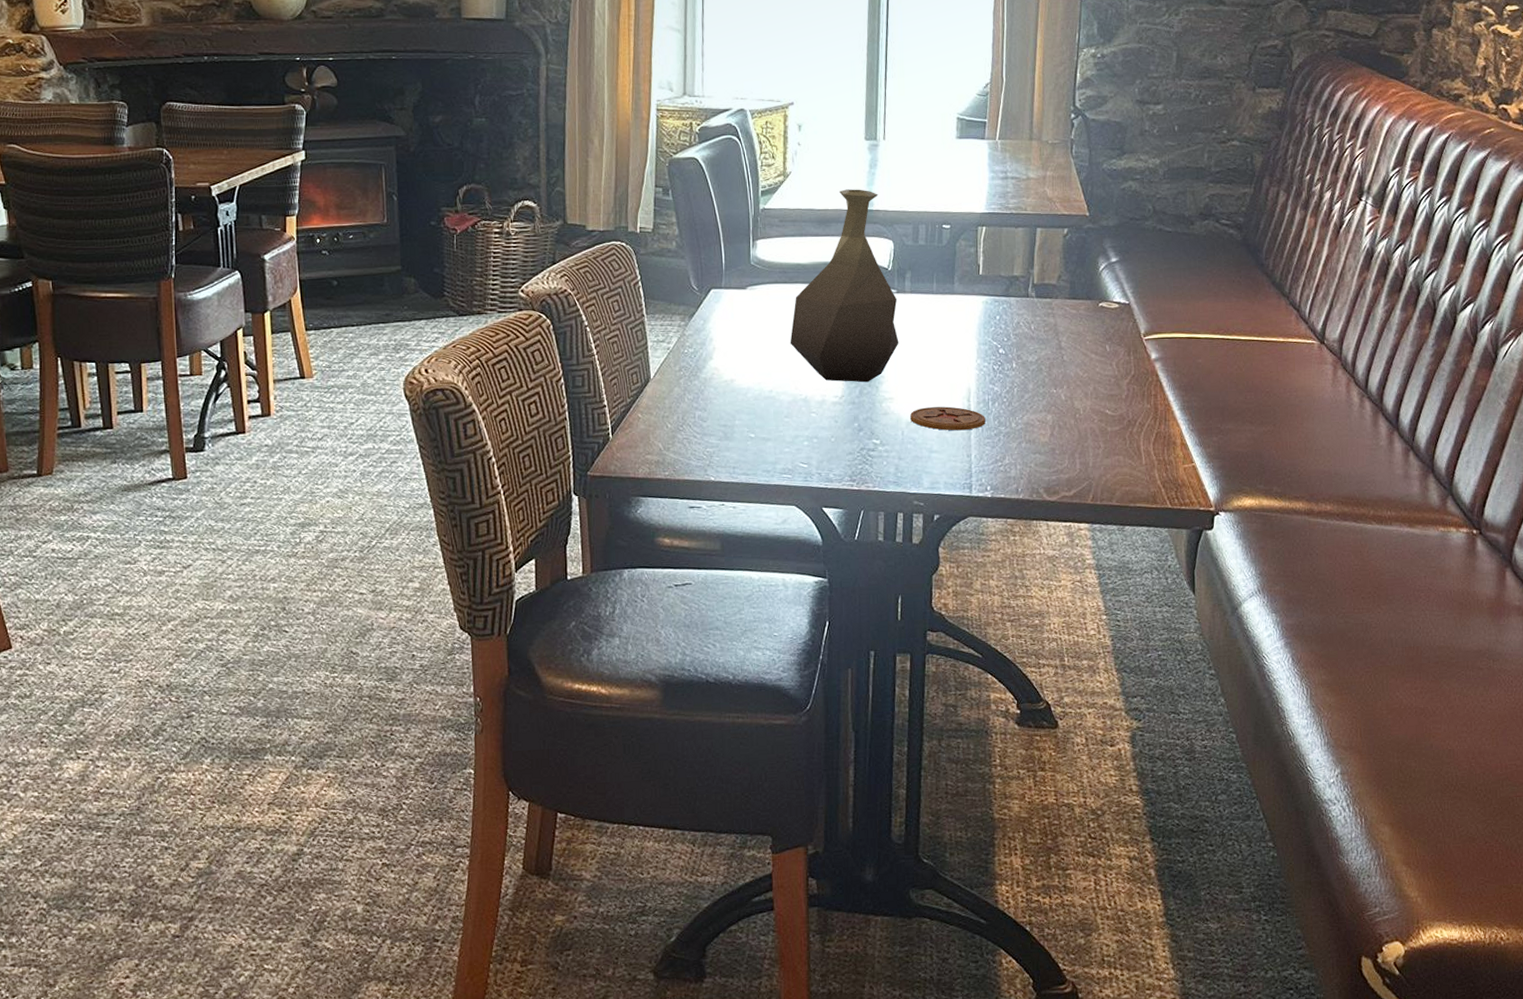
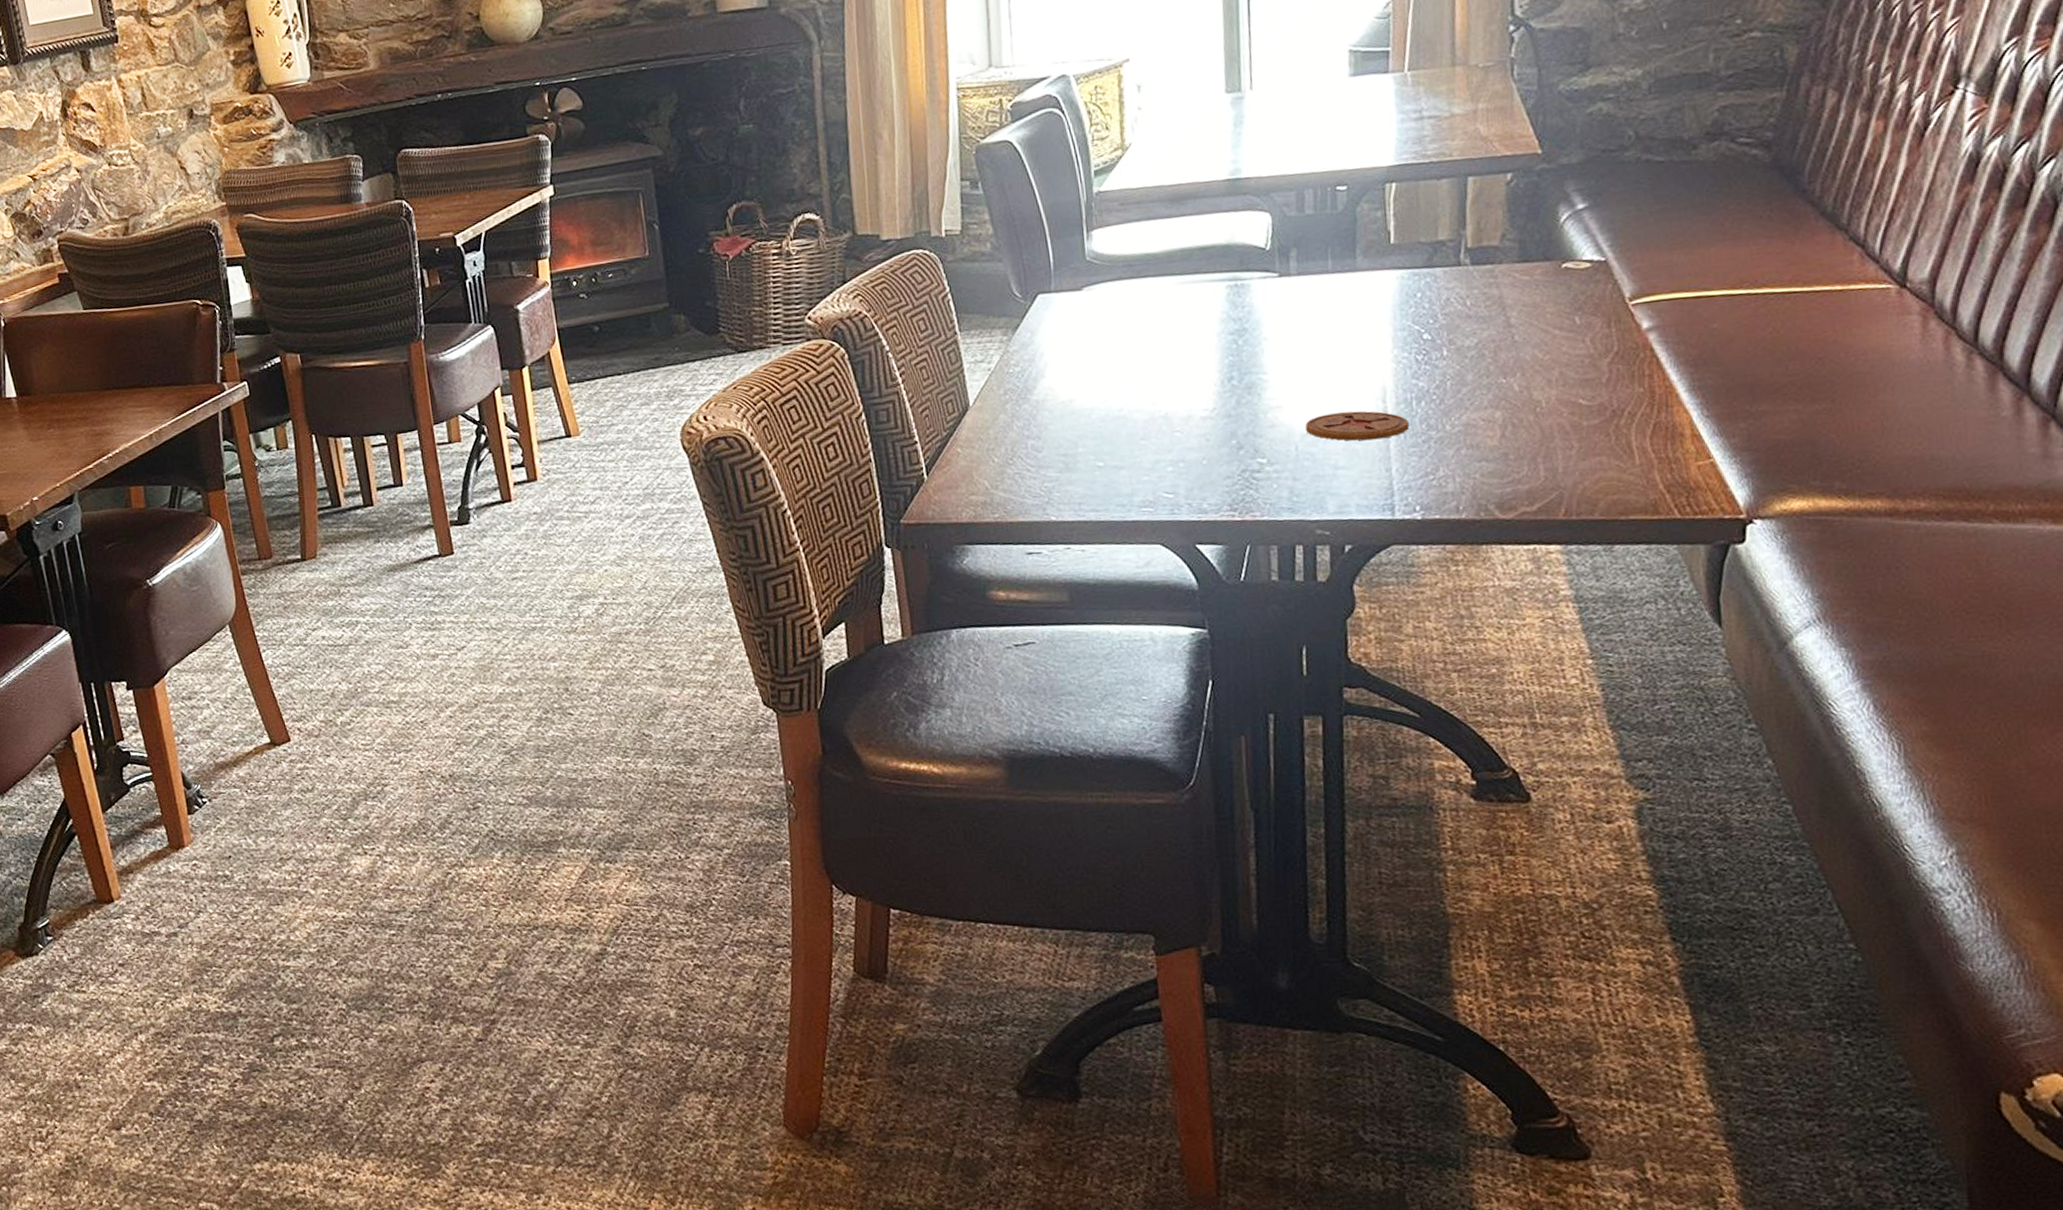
vase: present [790,189,899,383] -> none [1141,154,1286,392]

